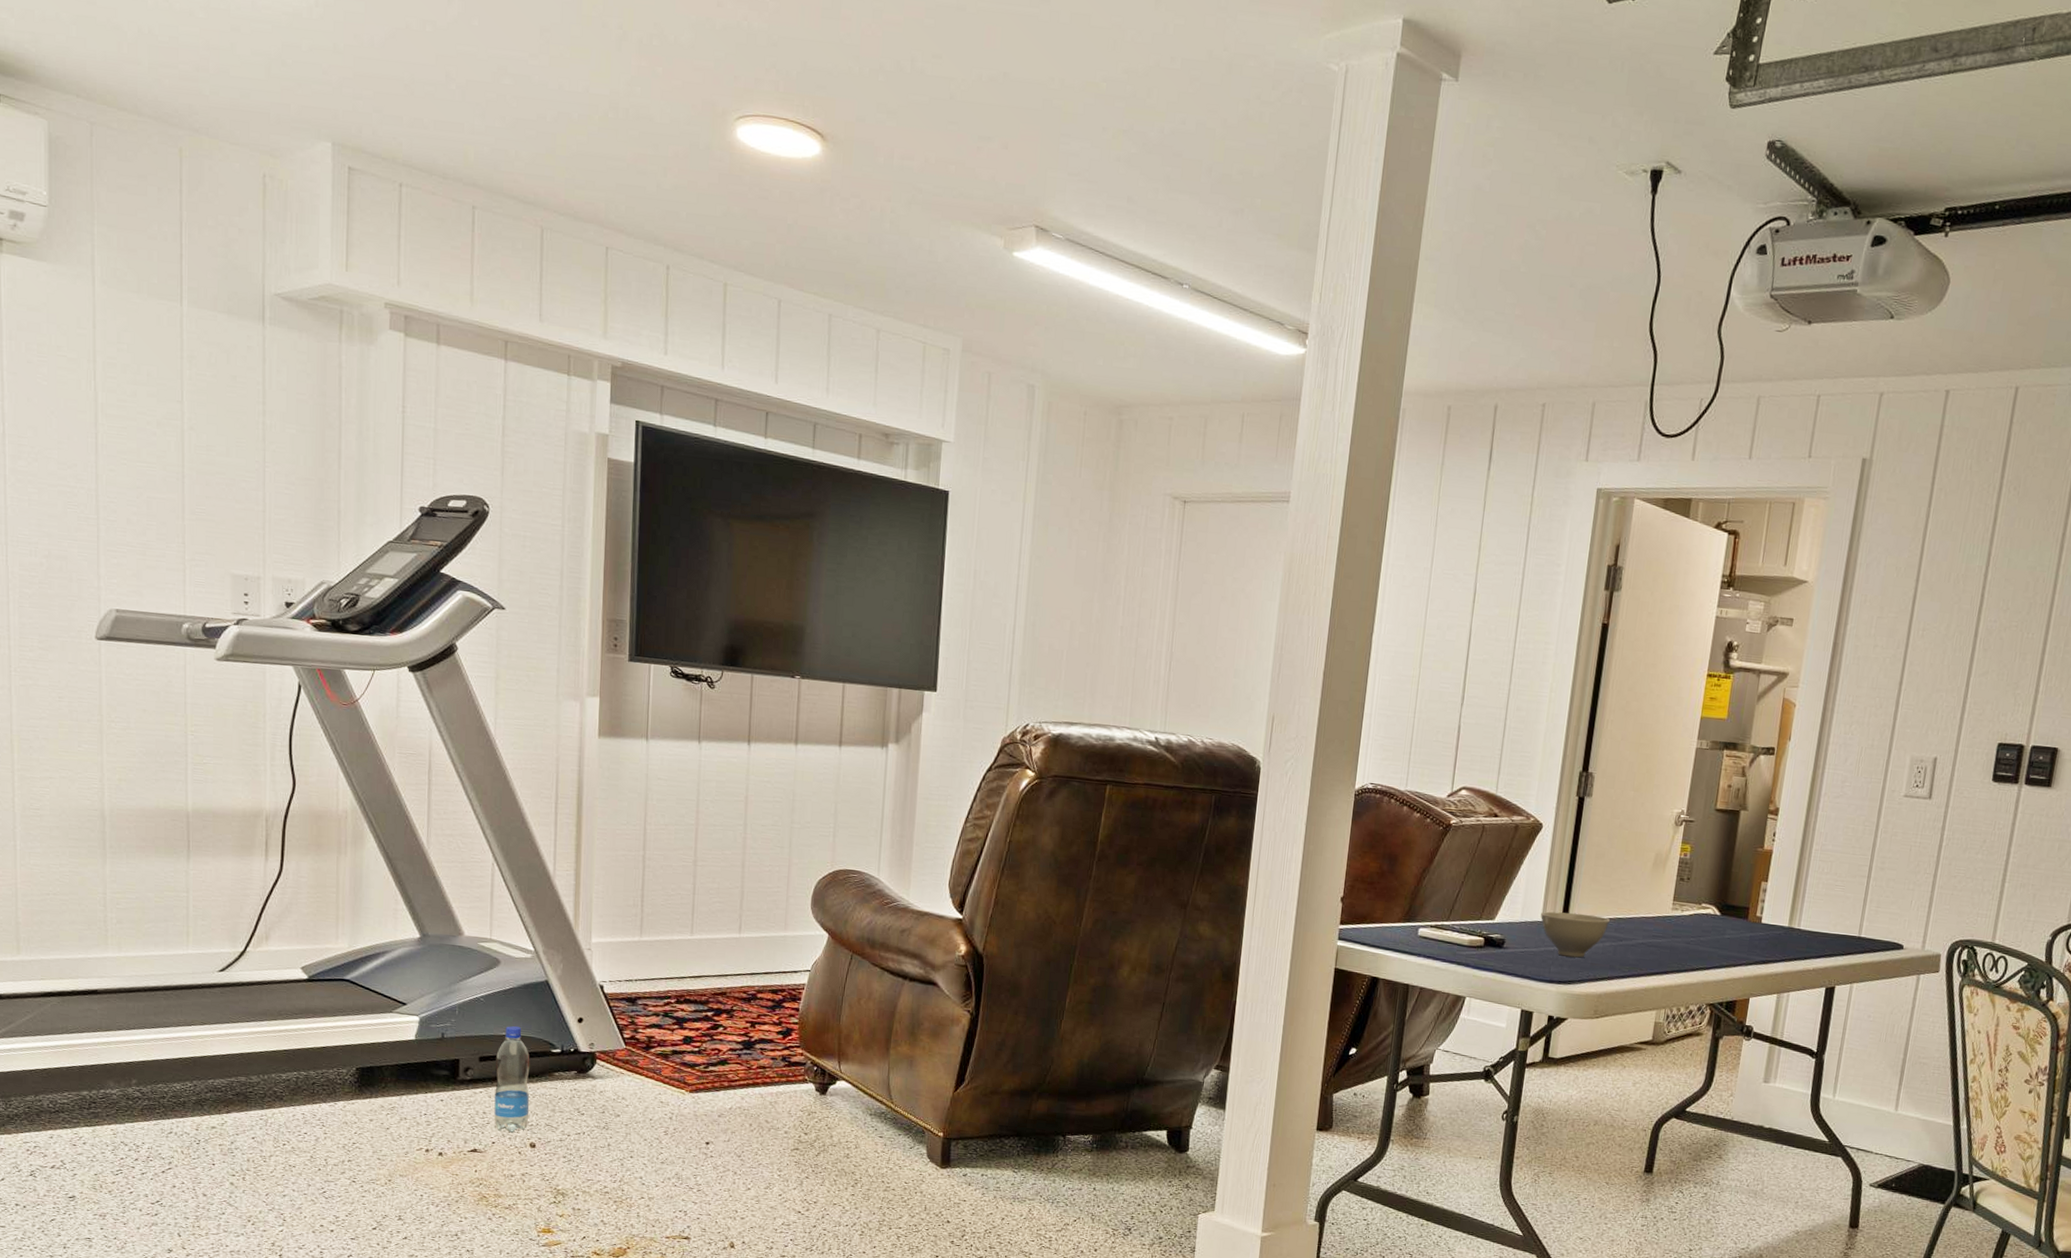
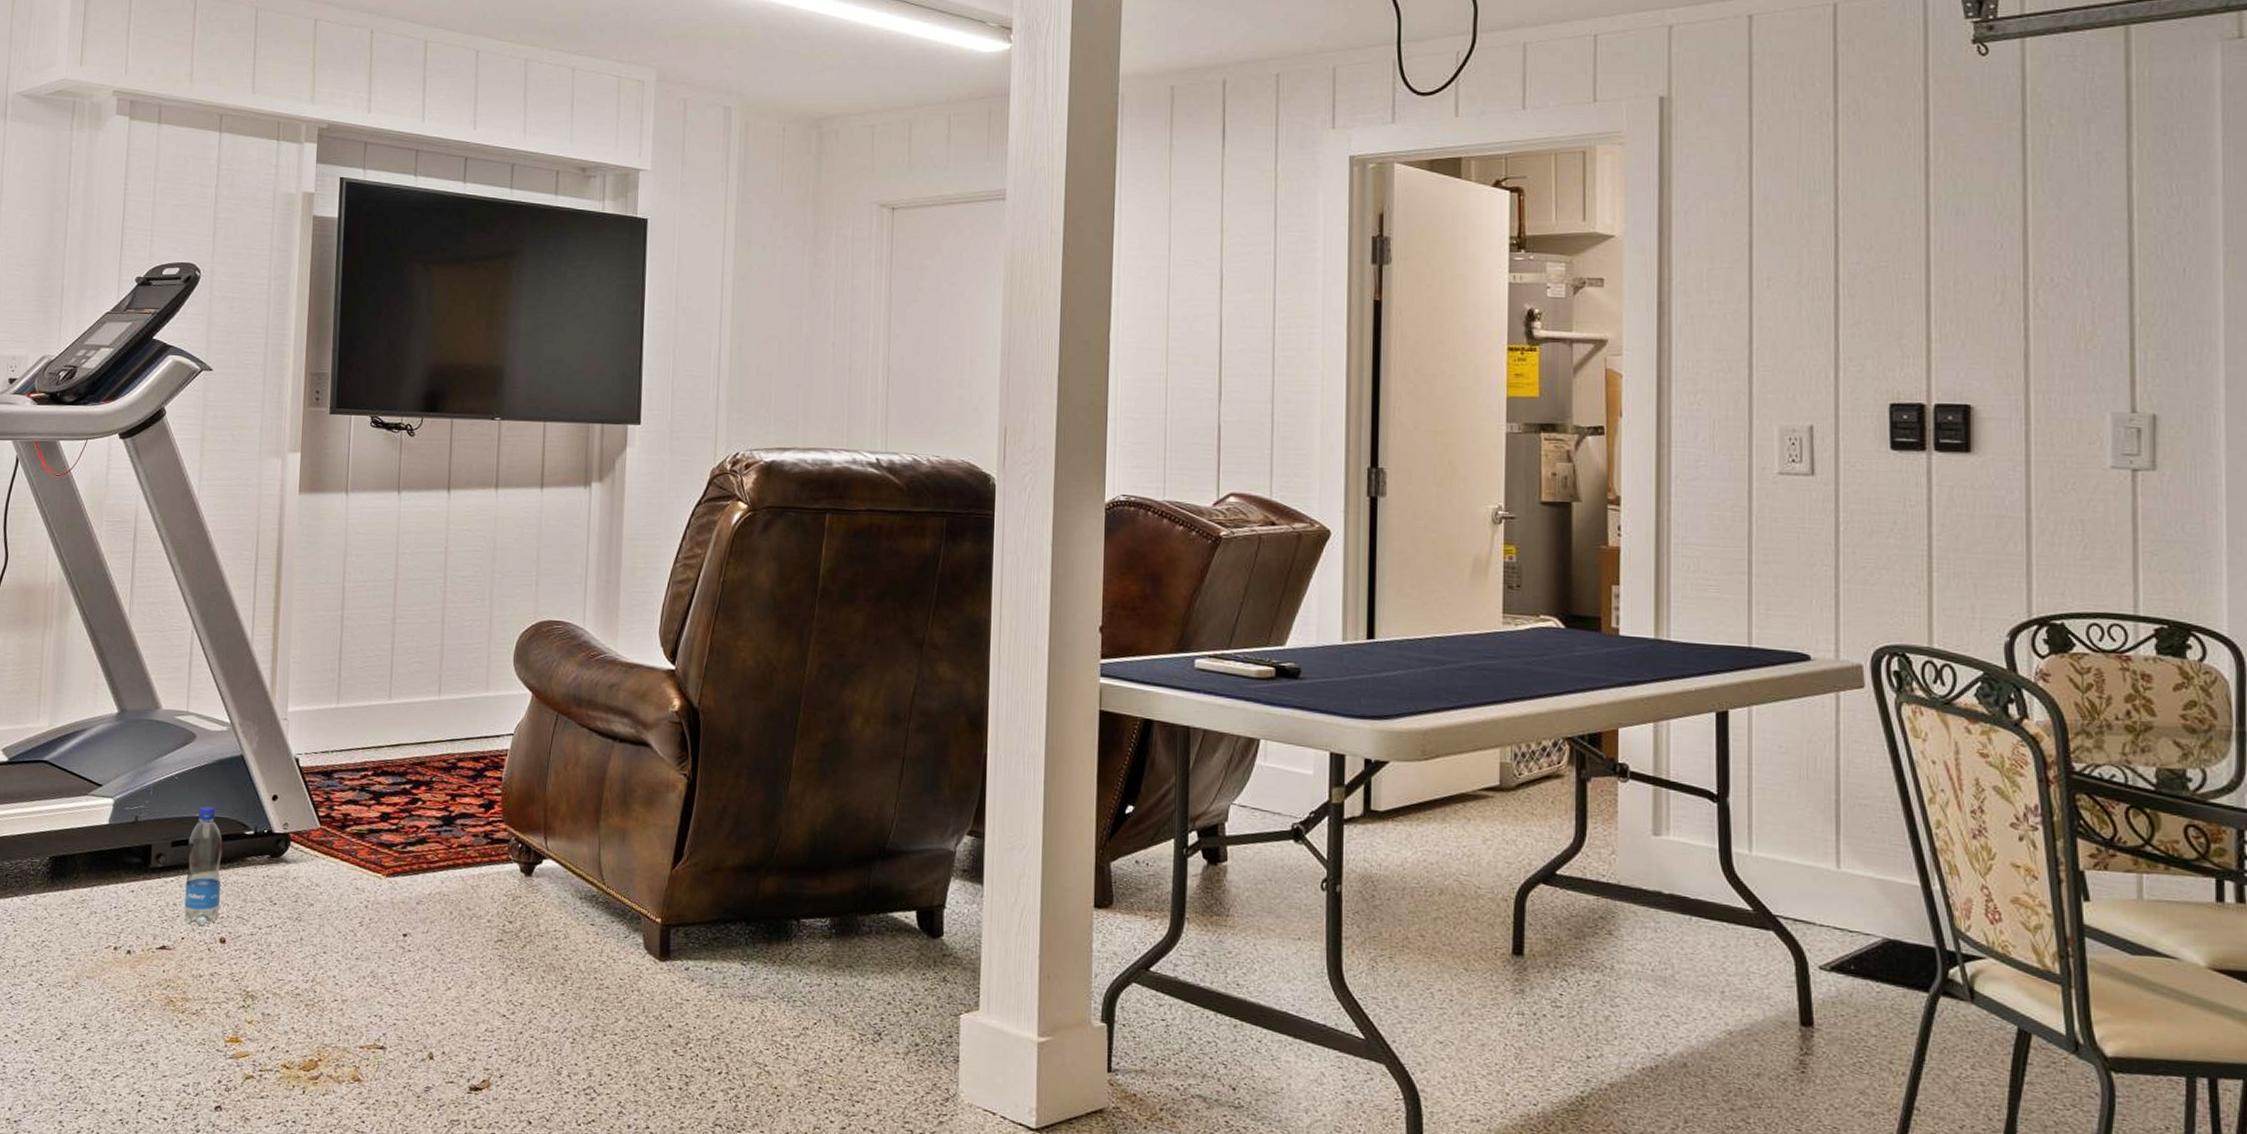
bowl: present [1541,911,1611,958] -> none [1341,632,1428,687]

